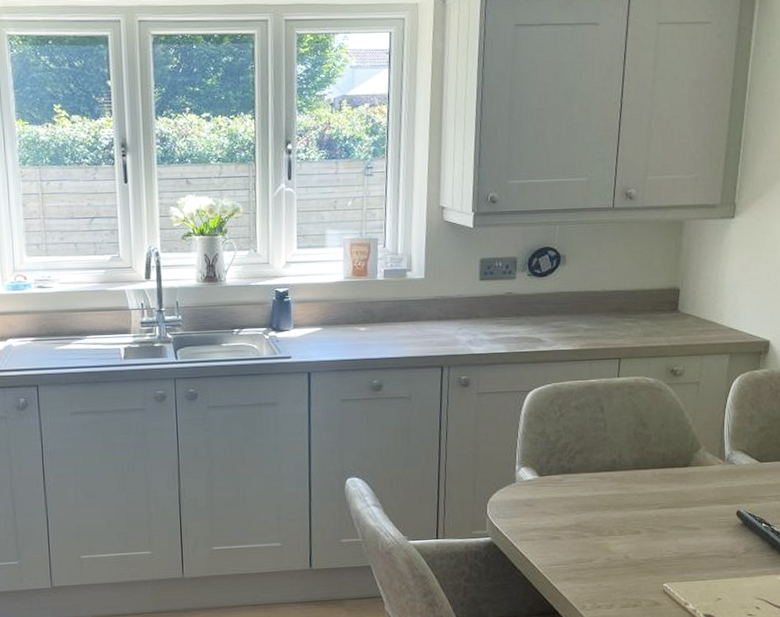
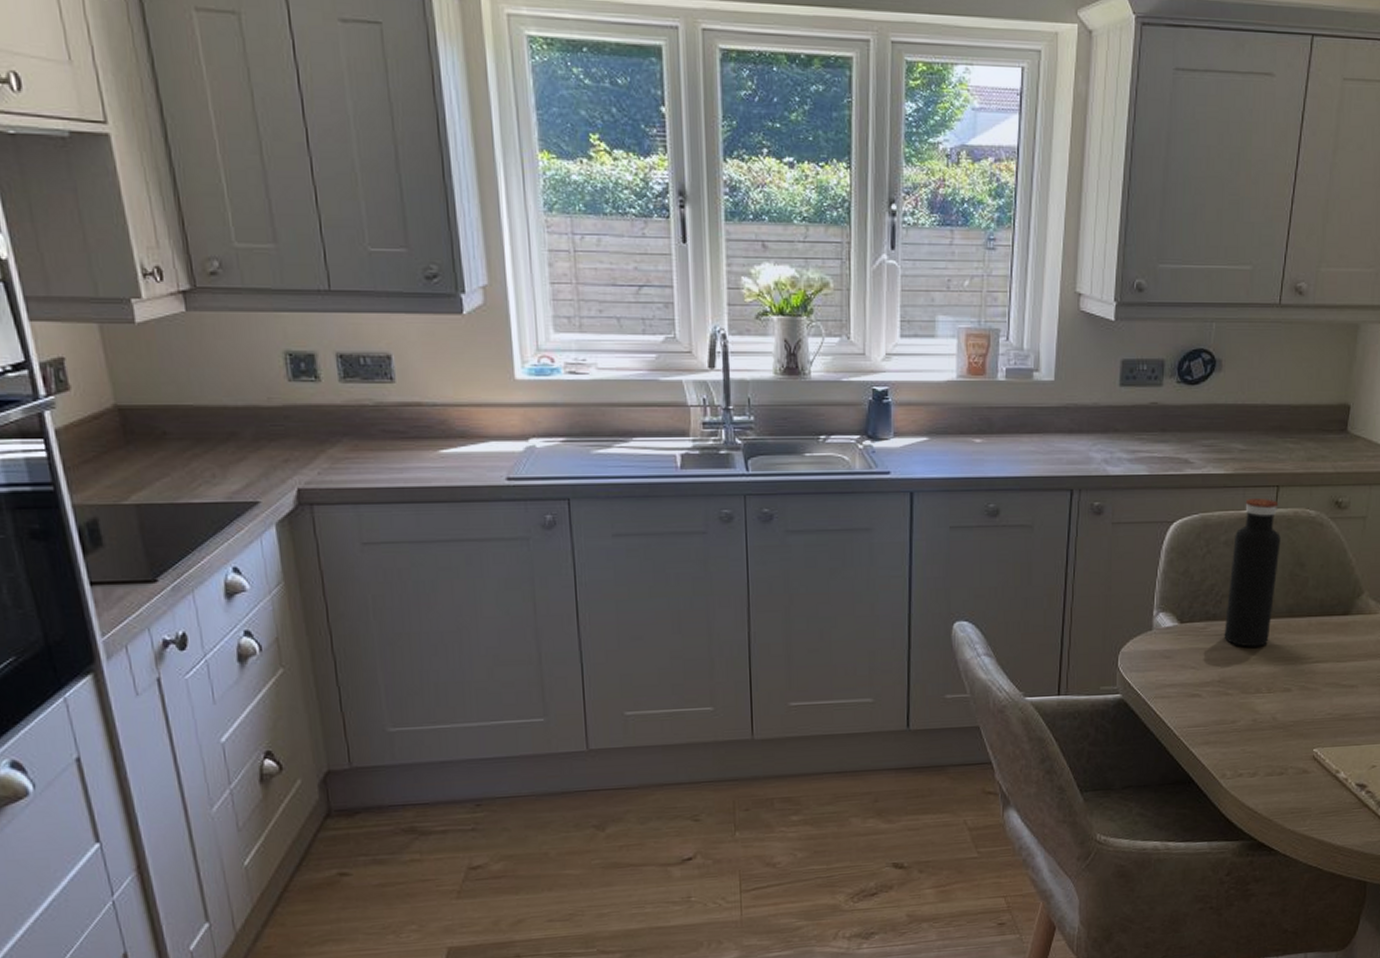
water bottle: none [578,369,625,496] -> present [1224,499,1281,647]

